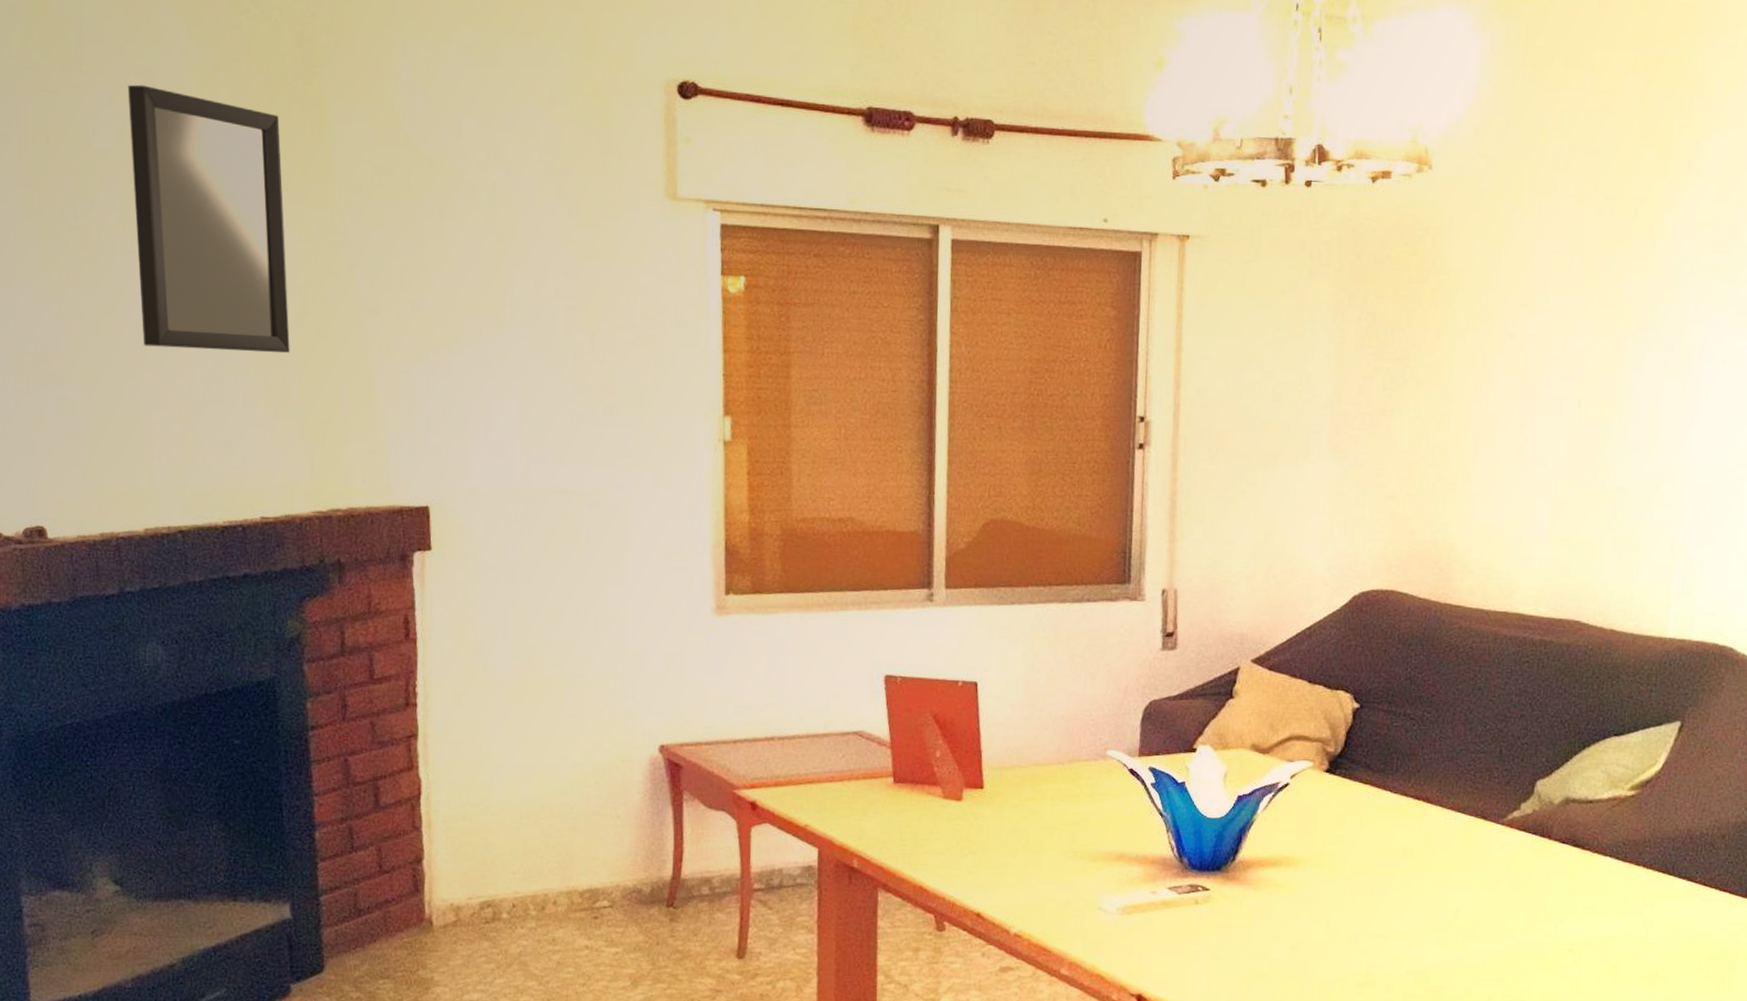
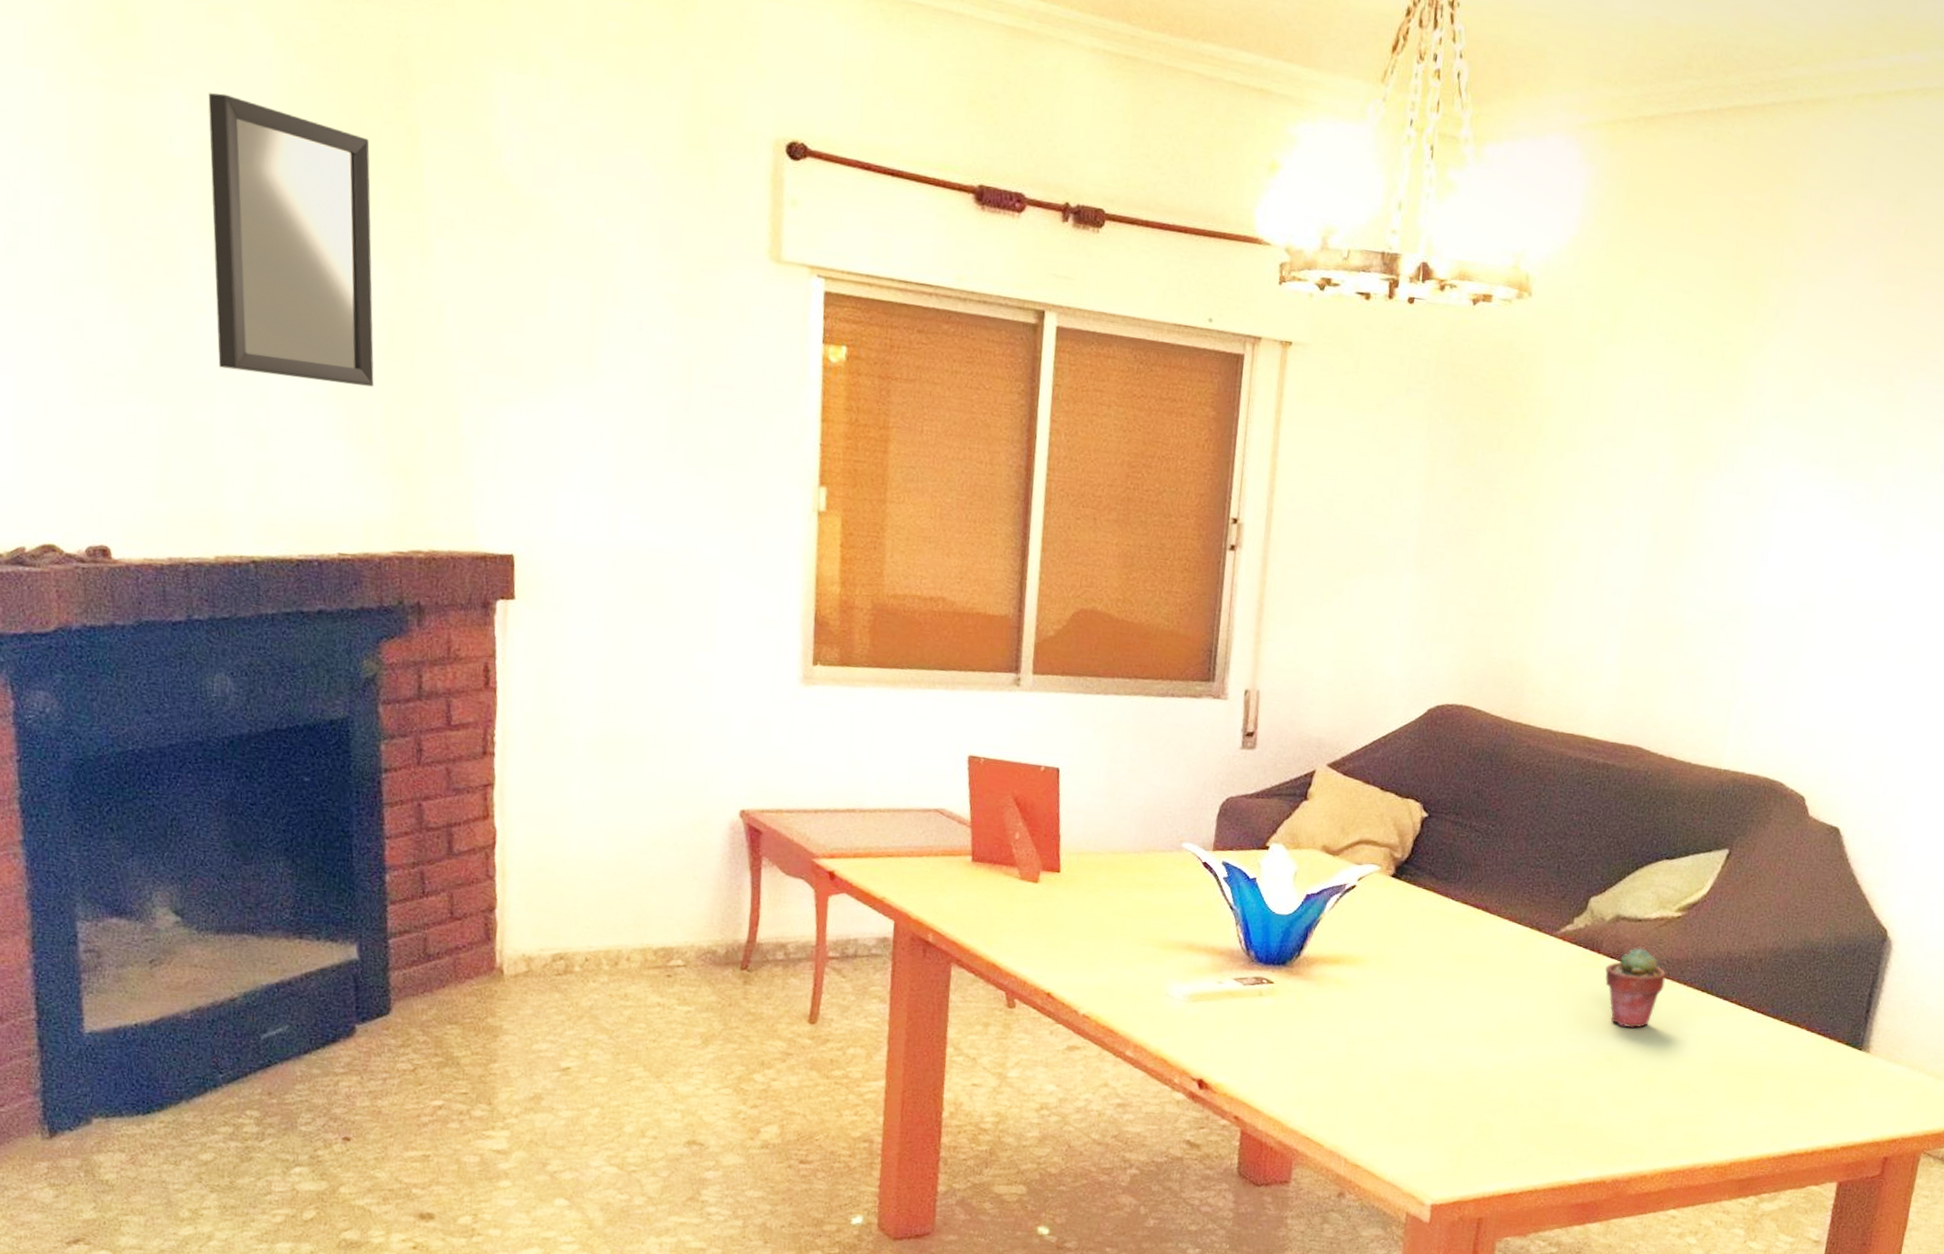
potted succulent: none [1557,830,1623,916] -> present [1605,947,1666,1028]

